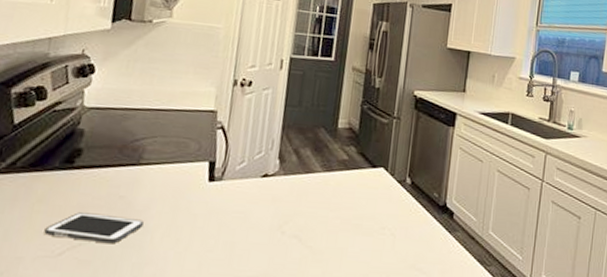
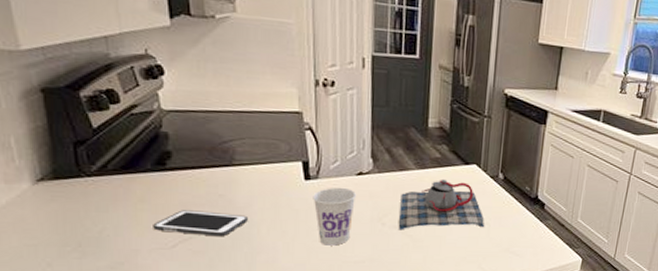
cup: none [213,189,259,257] -> present [313,187,357,246]
teapot: none [298,182,390,240] -> present [398,179,484,230]

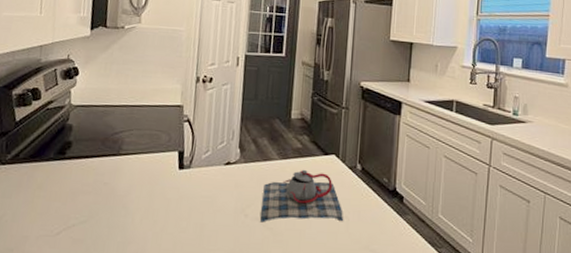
cell phone: present [153,210,248,237] -> none [44,197,125,225]
cup: present [313,187,357,246] -> none [184,176,224,238]

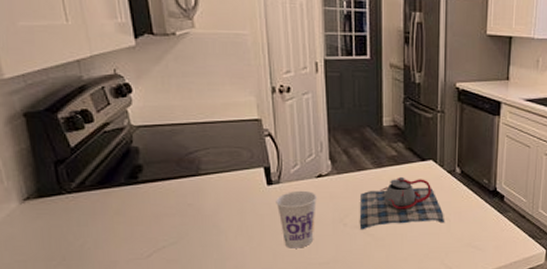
cup: none [184,176,224,238] -> present [276,190,318,248]

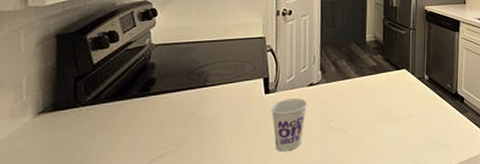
teapot: present [359,176,444,230] -> none [342,83,415,132]

